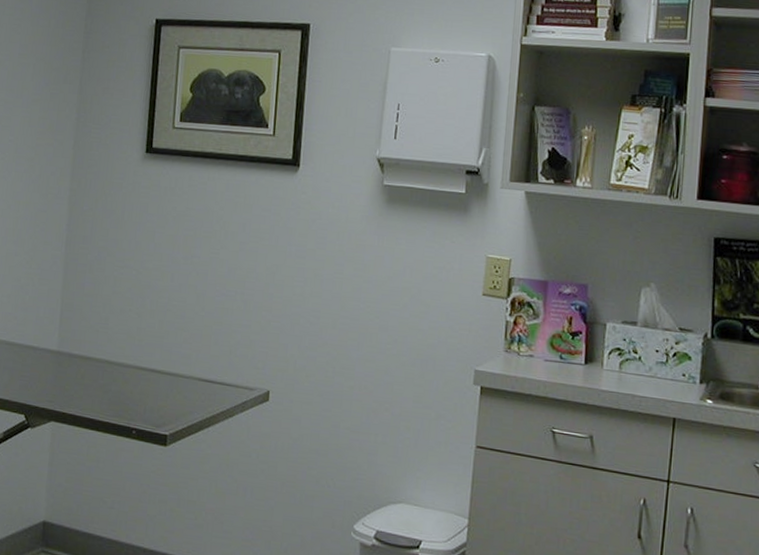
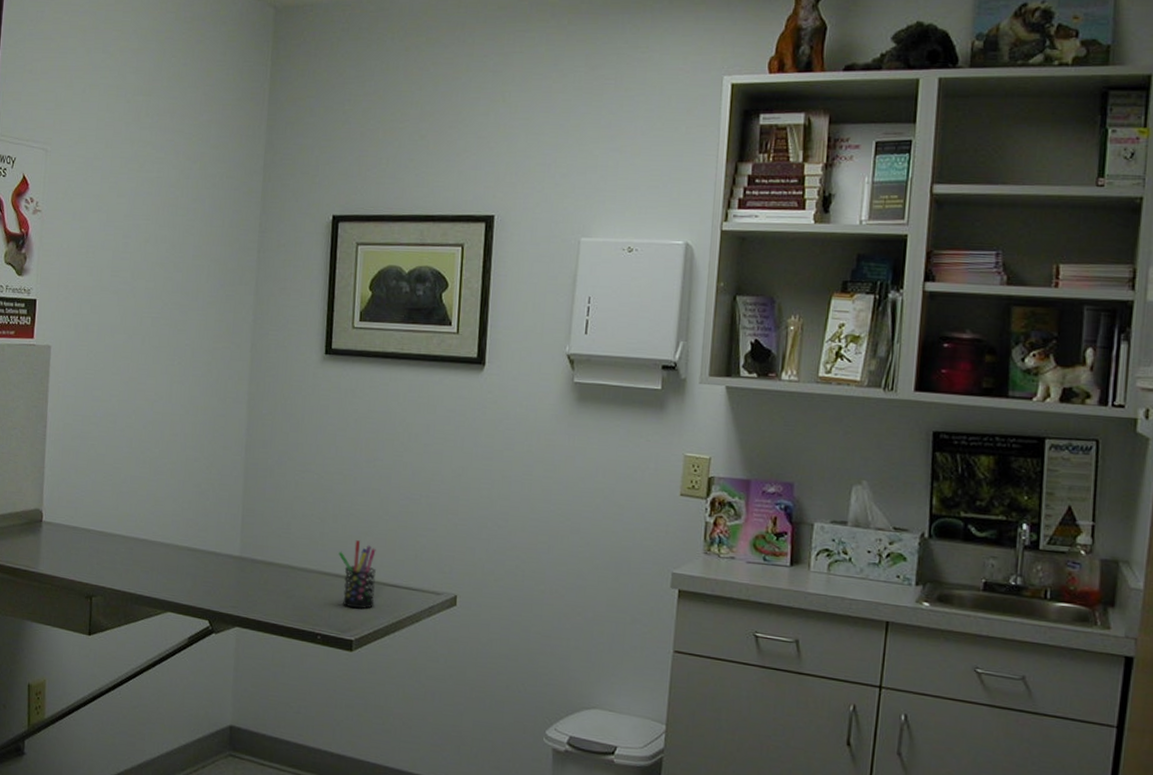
pen holder: none [155,336,192,404] -> present [338,540,376,609]

